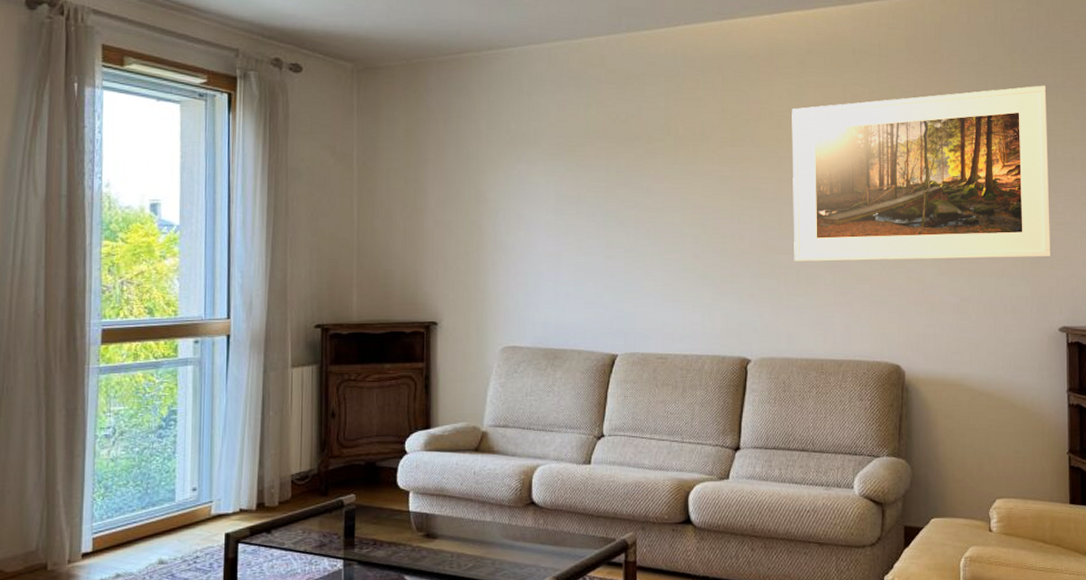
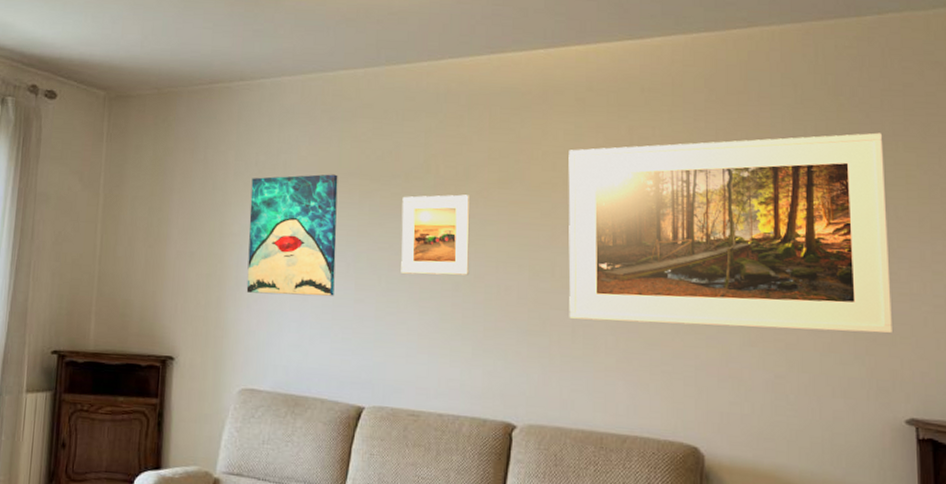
wall art: none [503,139,587,256] -> present [246,174,338,296]
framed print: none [646,153,708,230] -> present [401,194,471,275]

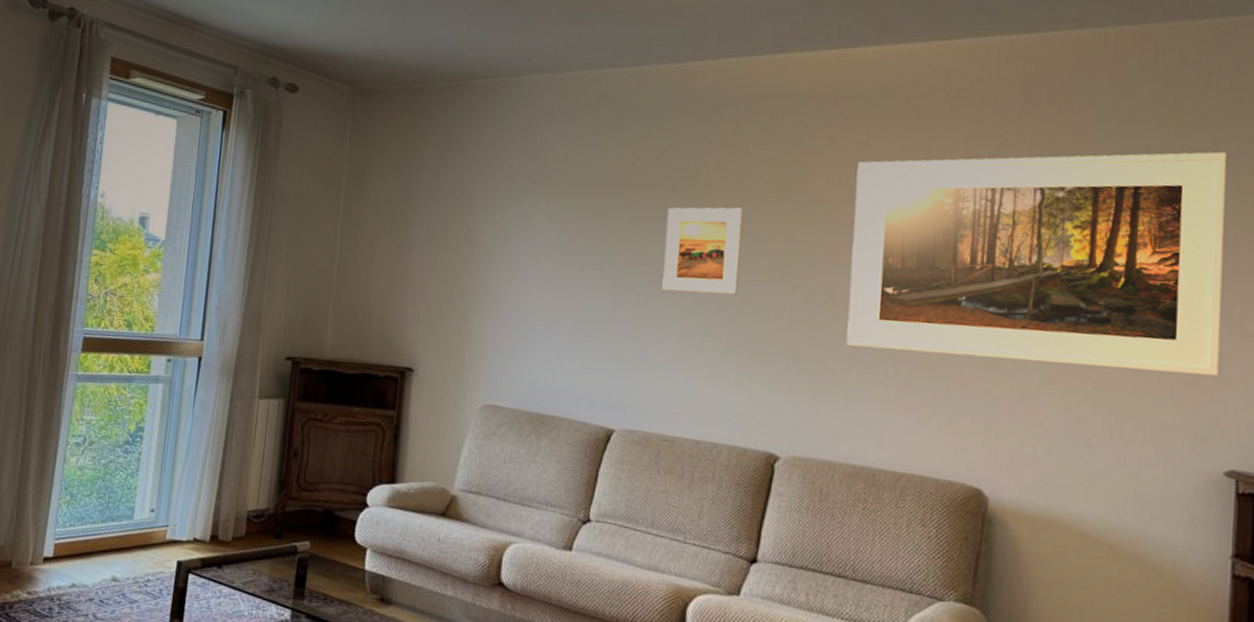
wall art: present [246,174,338,296] -> none [493,181,599,312]

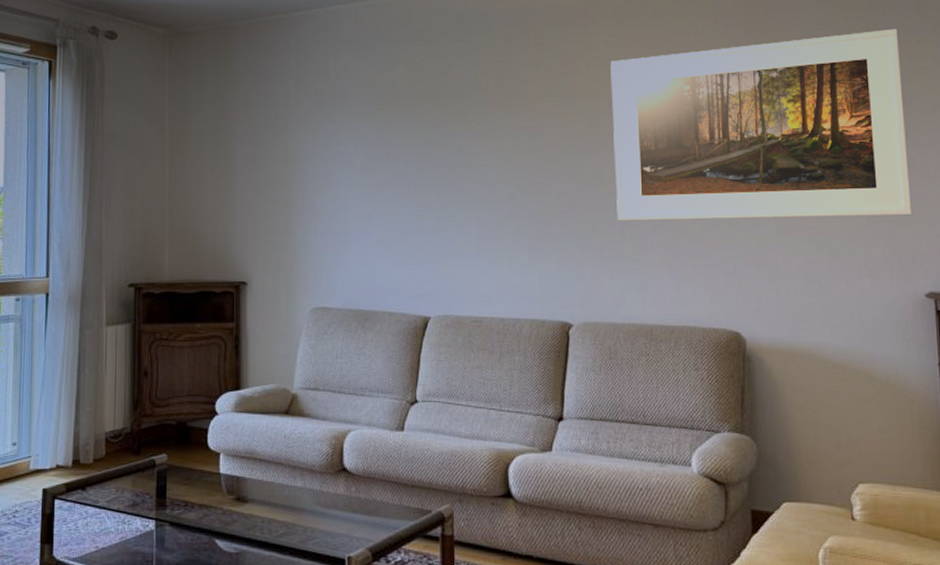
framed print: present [662,207,744,295] -> none [456,109,523,188]

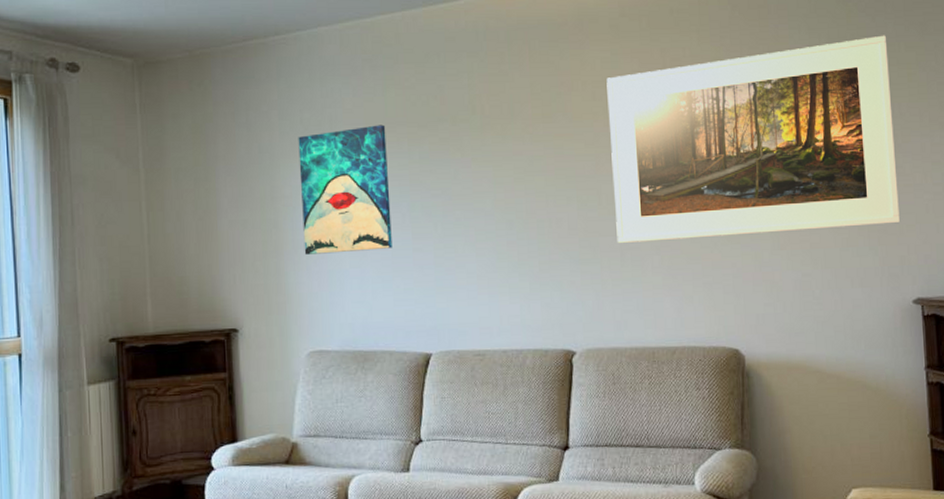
wall art: none [311,97,396,216] -> present [298,125,392,255]

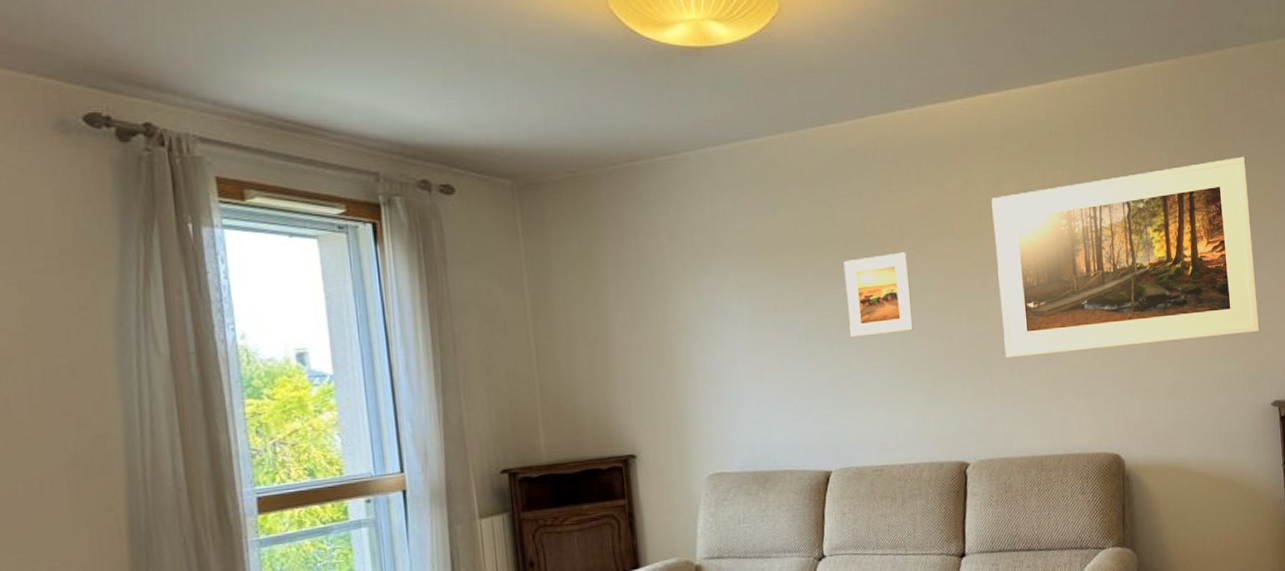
wall art: present [298,125,392,255] -> none [690,246,789,378]
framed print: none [451,132,522,218] -> present [843,252,914,337]

